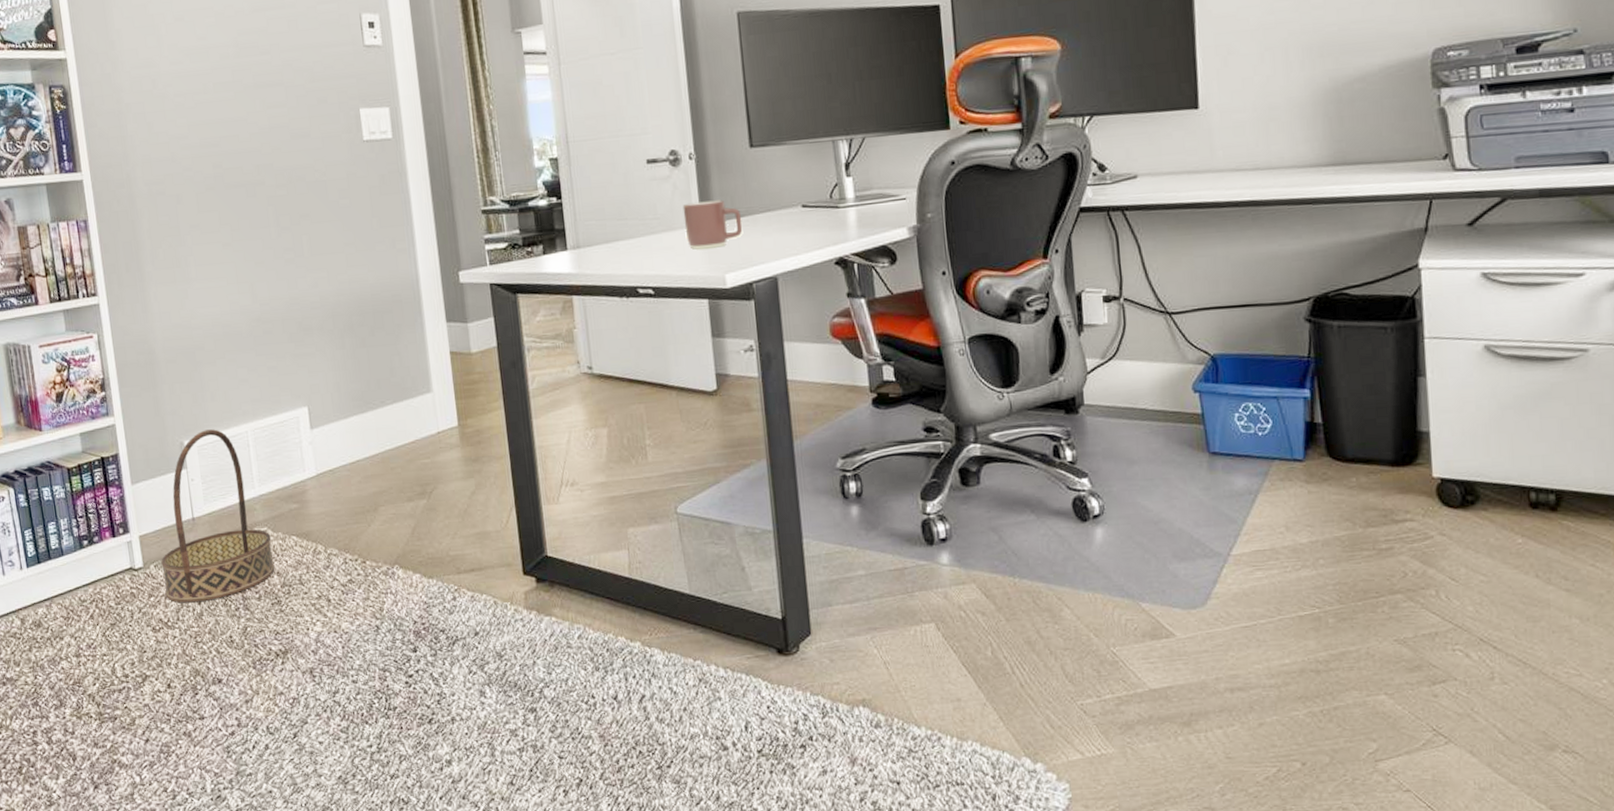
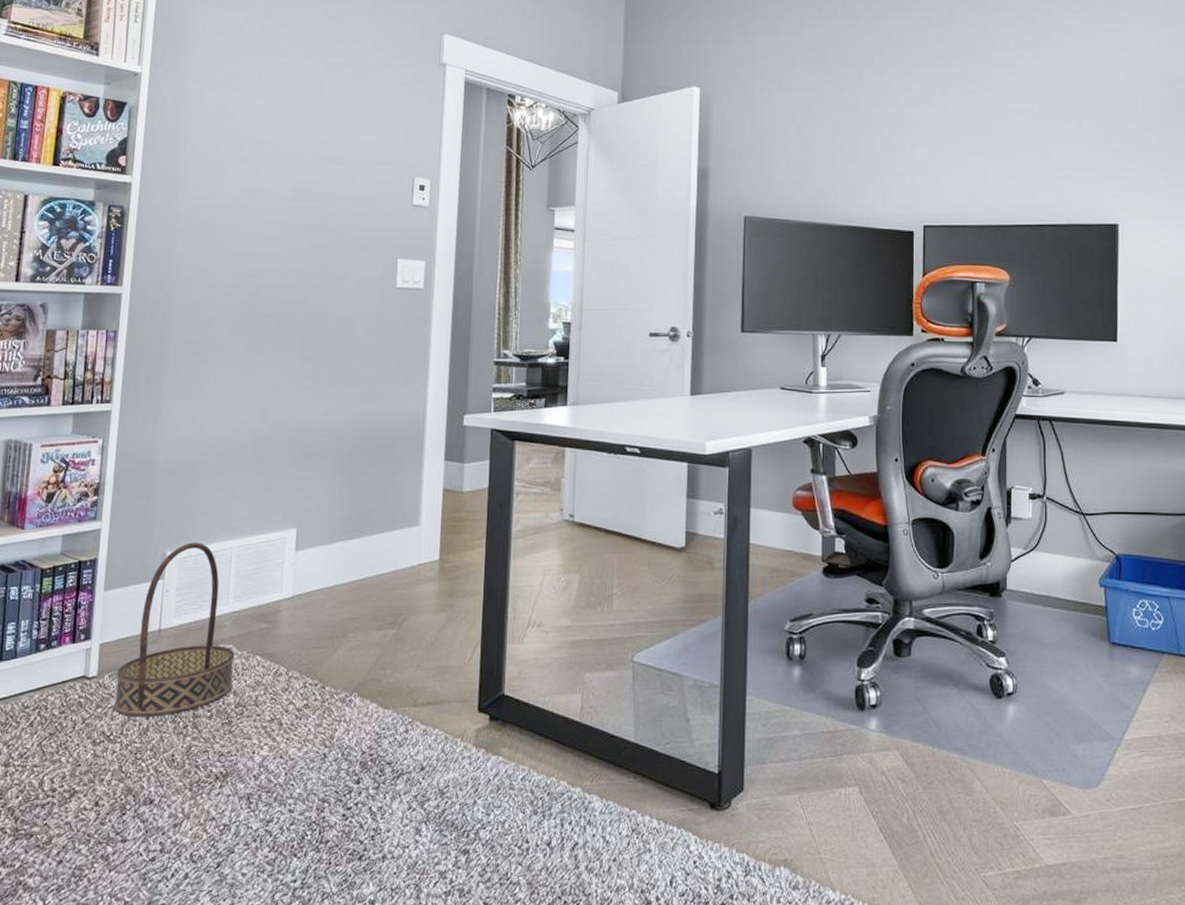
mug: present [682,199,743,250] -> none [675,375,727,417]

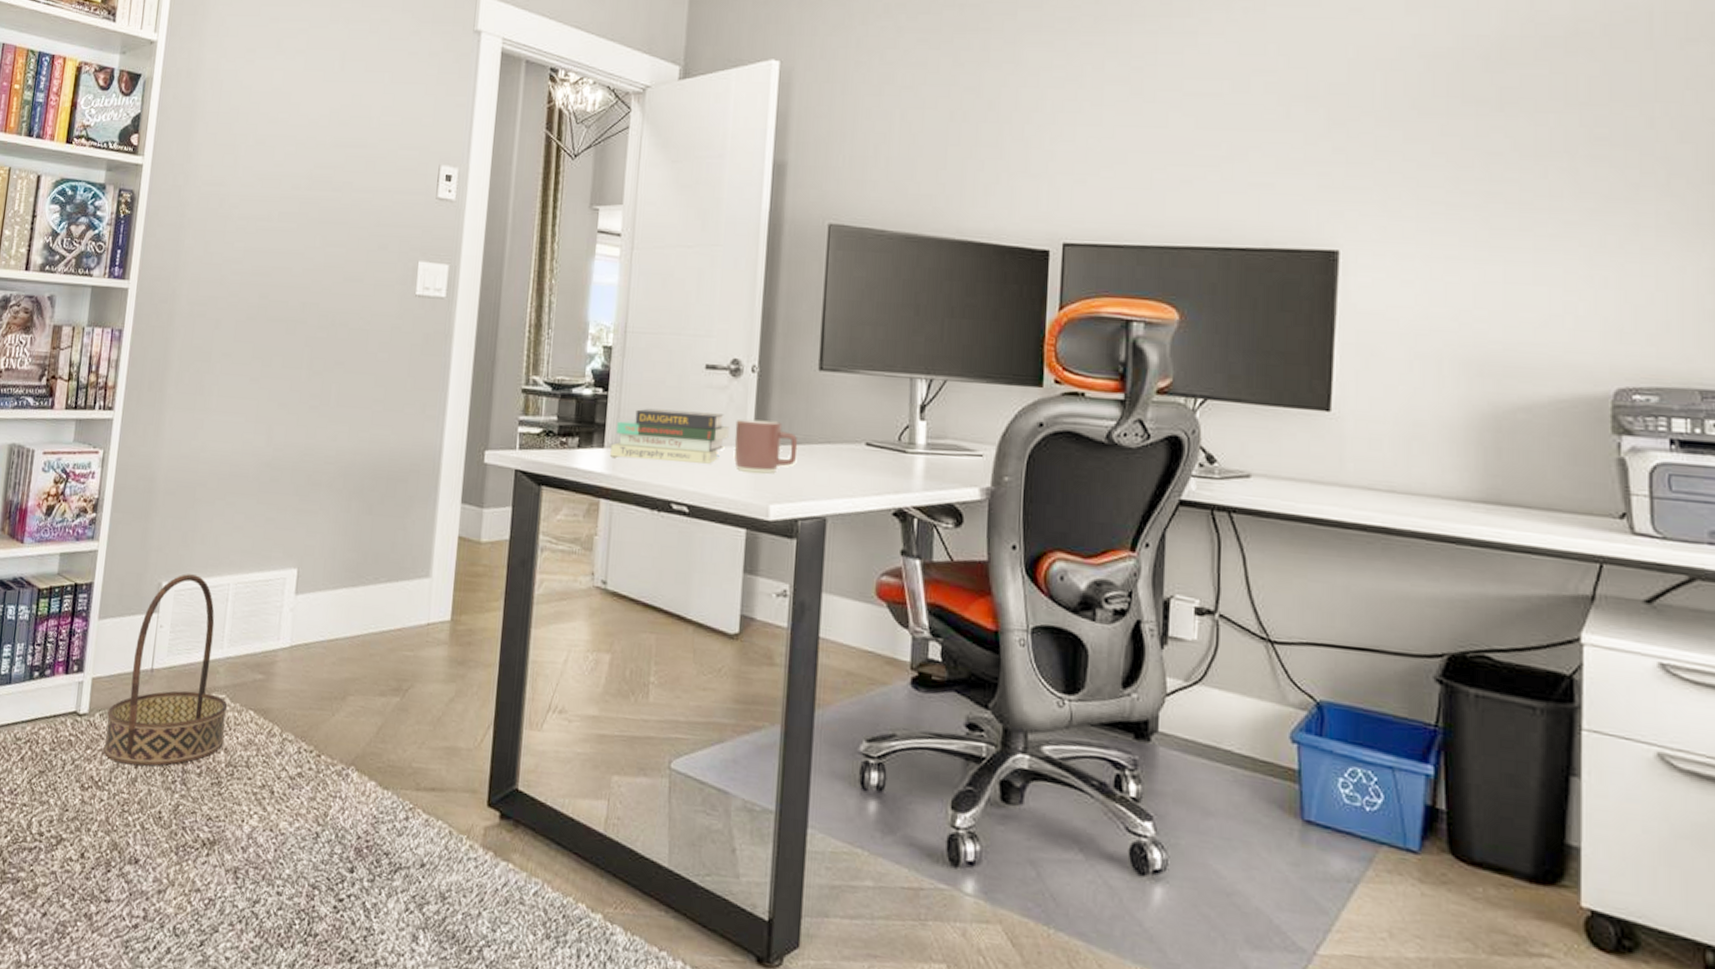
books: none [573,371,671,413] -> present [610,408,729,464]
mug: none [675,375,727,417] -> present [734,419,798,474]

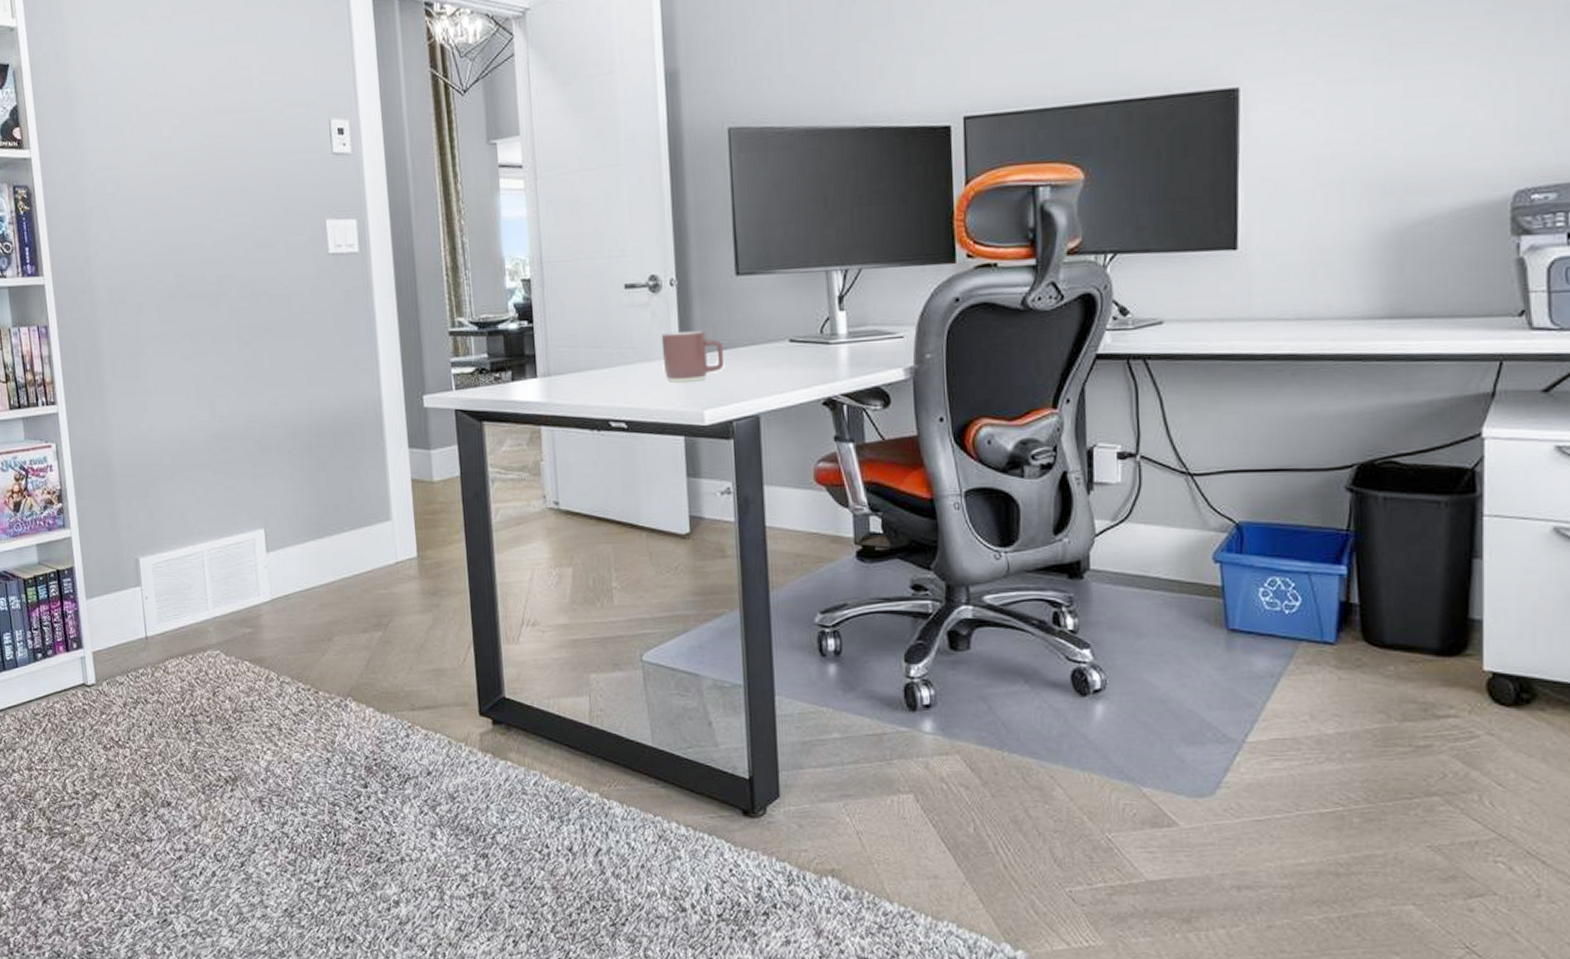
basket: present [103,574,228,766] -> none [113,547,227,723]
books: present [610,408,729,464] -> none [544,330,656,385]

